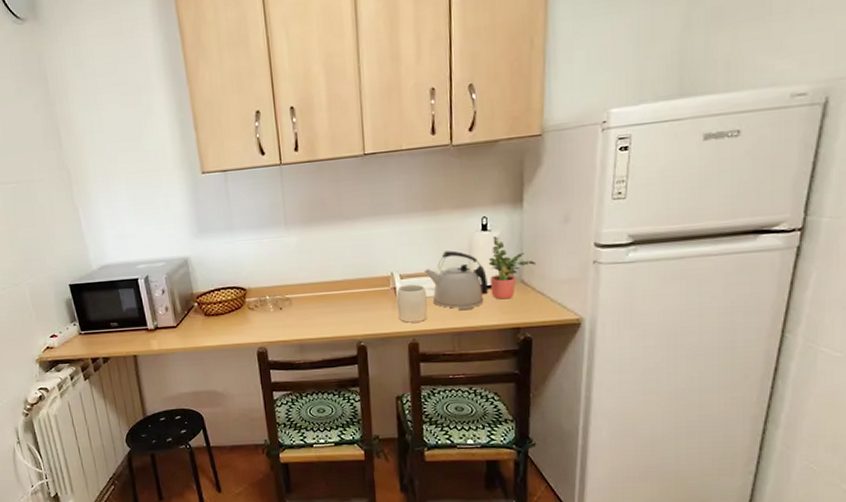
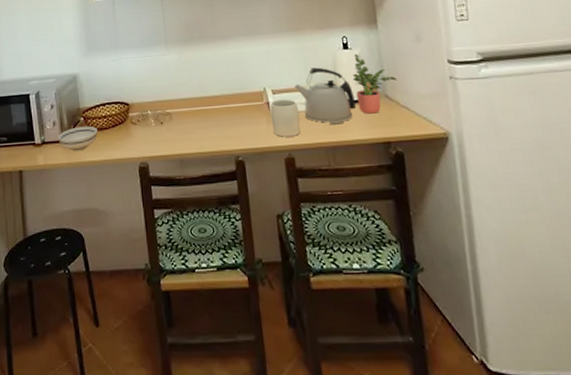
bowl: none [171,311,214,337] -> present [58,126,98,151]

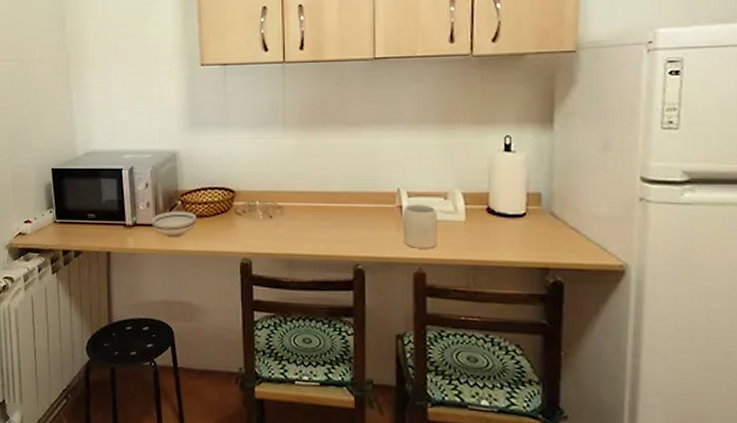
kettle: present [293,67,356,125] -> none [435,170,510,241]
potted plant: present [352,53,397,114] -> none [511,158,568,233]

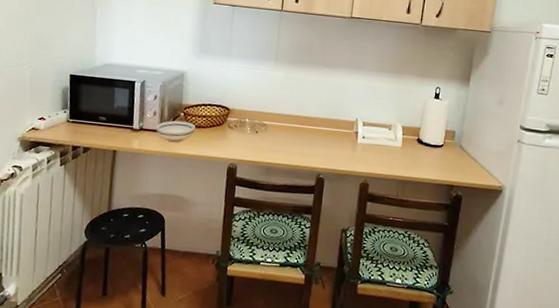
mug: present [402,204,438,249] -> none [355,131,382,166]

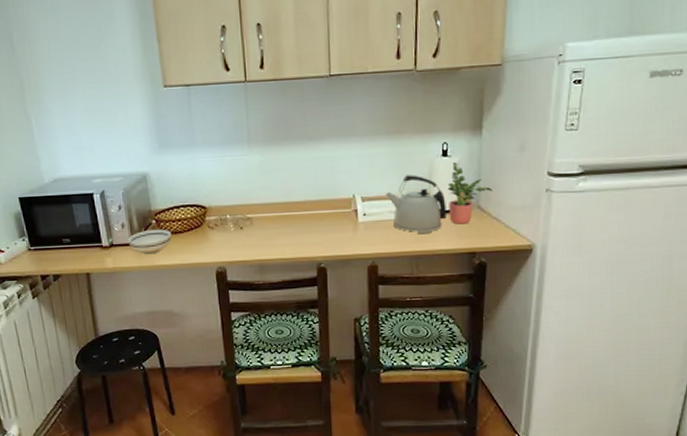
kettle: none [383,109,434,163] -> present [384,175,446,235]
potted plant: none [434,104,473,160] -> present [447,161,492,225]

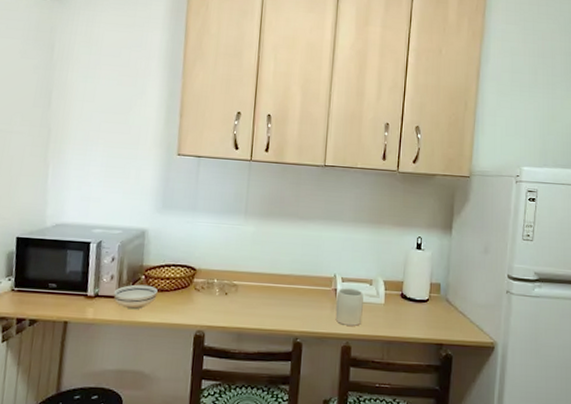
mug: none [358,207,387,245] -> present [335,288,363,326]
kettle: present [384,175,446,235] -> none [363,262,418,321]
potted plant: present [447,161,492,225] -> none [419,255,459,315]

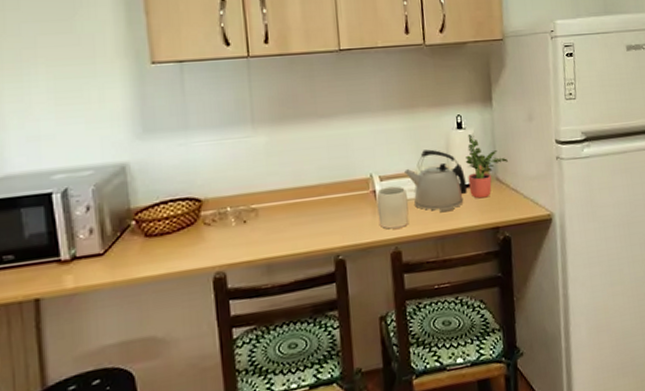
bowl: present [113,284,158,310] -> none [96,231,156,266]
kettle: none [363,262,418,321] -> present [403,149,467,213]
potted plant: none [419,255,459,315] -> present [465,133,508,199]

